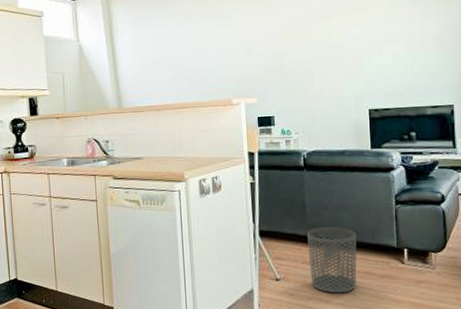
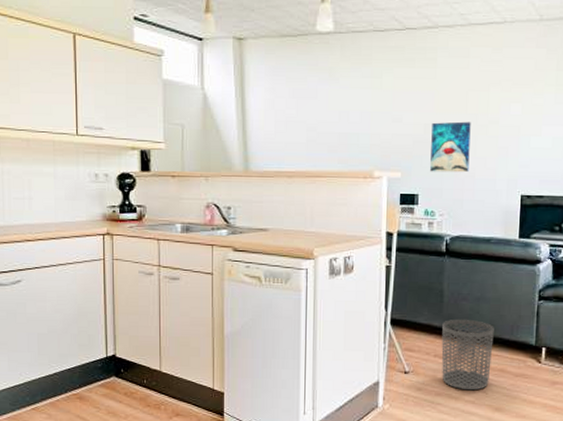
wall art: none [281,48,318,95] -> present [430,121,471,173]

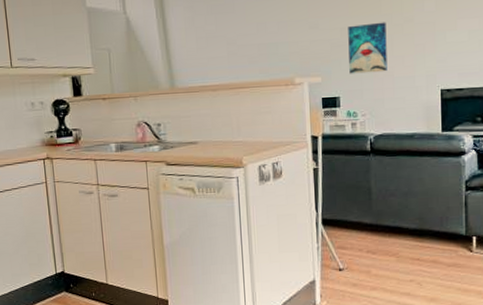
waste bin: present [441,319,494,391] -> none [373,214,424,283]

